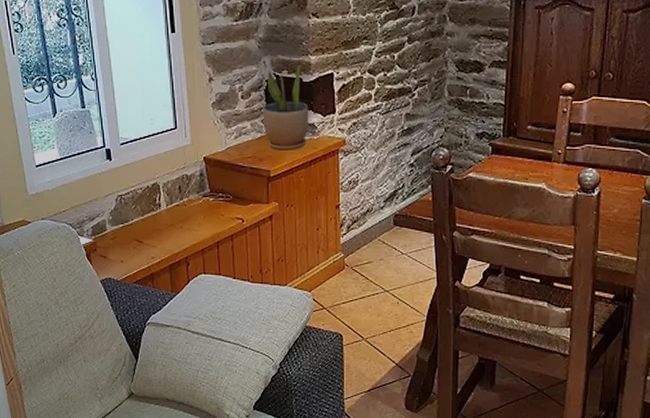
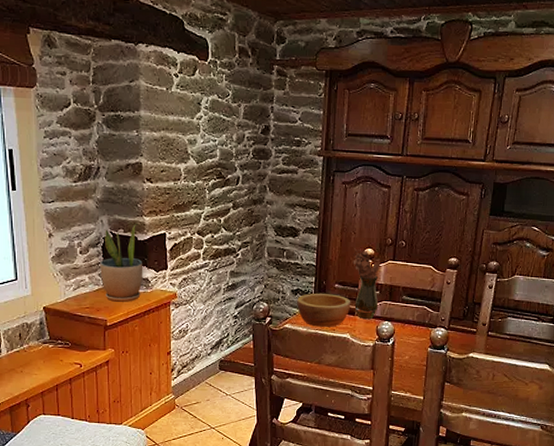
bowl: none [483,136,547,176] -> present [297,293,351,327]
vase: none [548,82,583,165] -> present [353,247,381,319]

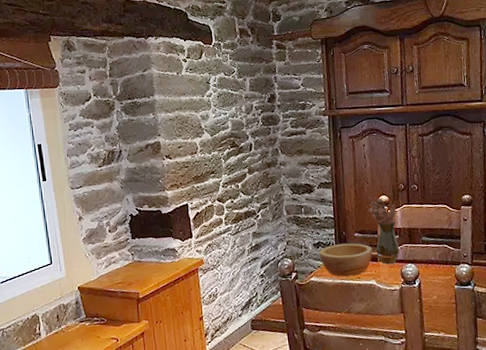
potted plant: present [100,224,143,302] -> none [128,198,170,275]

